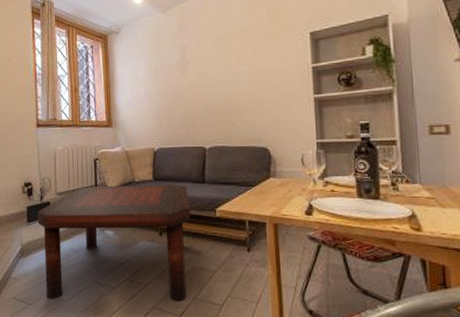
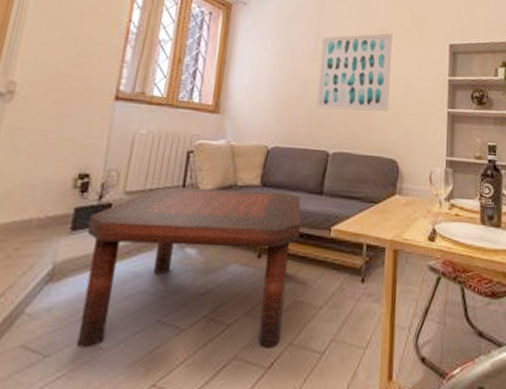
wall art: none [185,33,255,112] -> present [316,33,392,112]

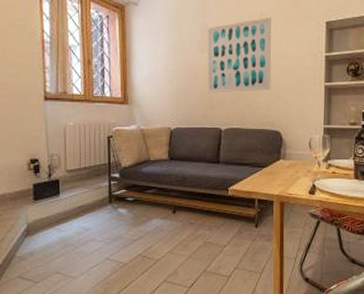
coffee table: present [76,187,302,348] -> none [45,164,204,277]

